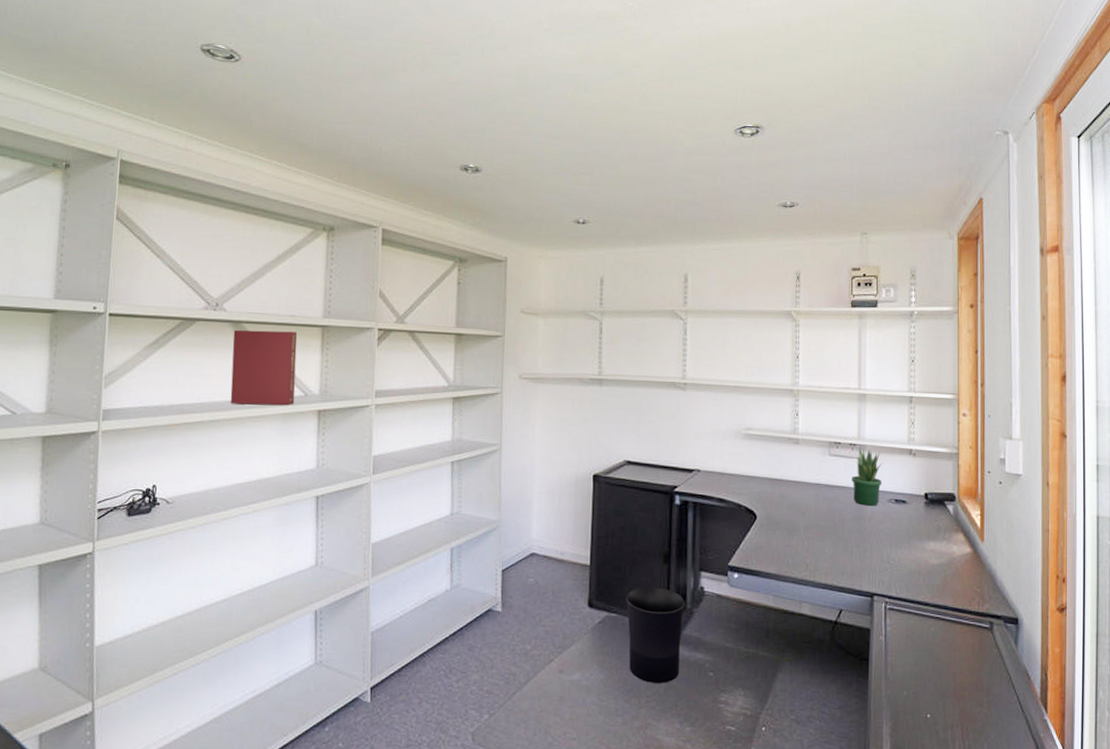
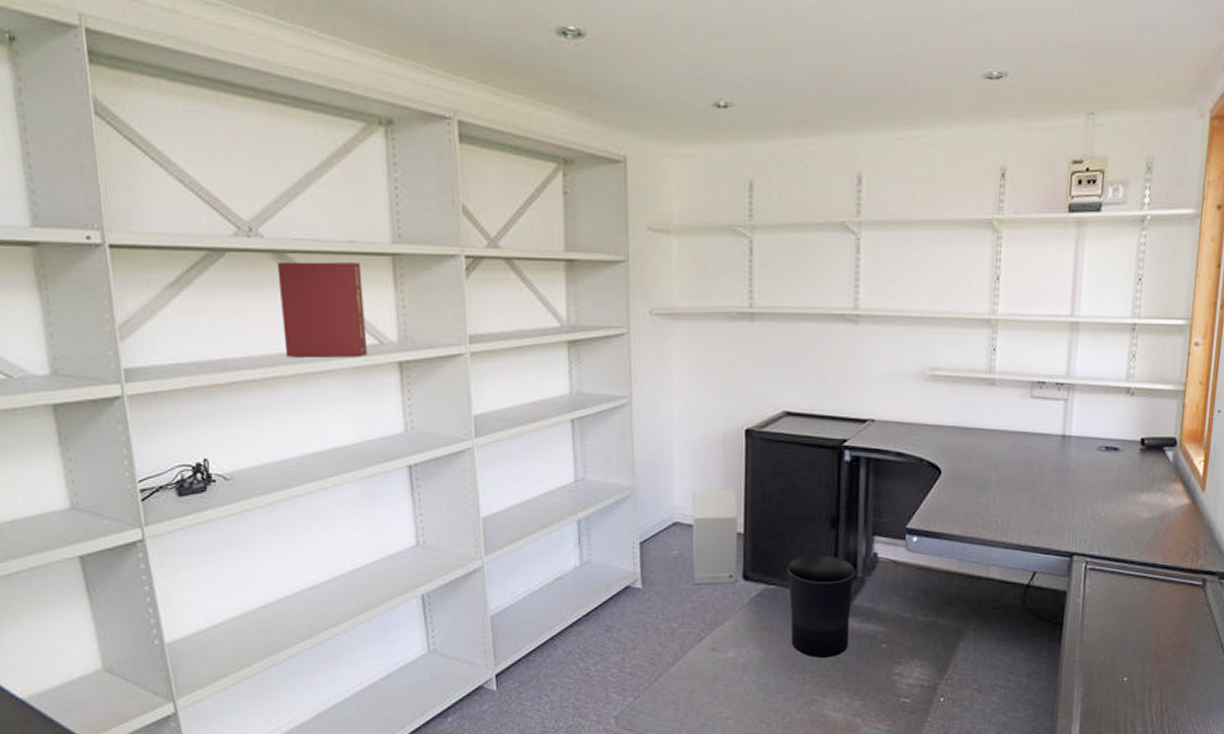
air purifier: none [545,525,585,611] -> present [692,489,738,585]
planter: present [852,447,883,506] -> none [1056,386,1095,455]

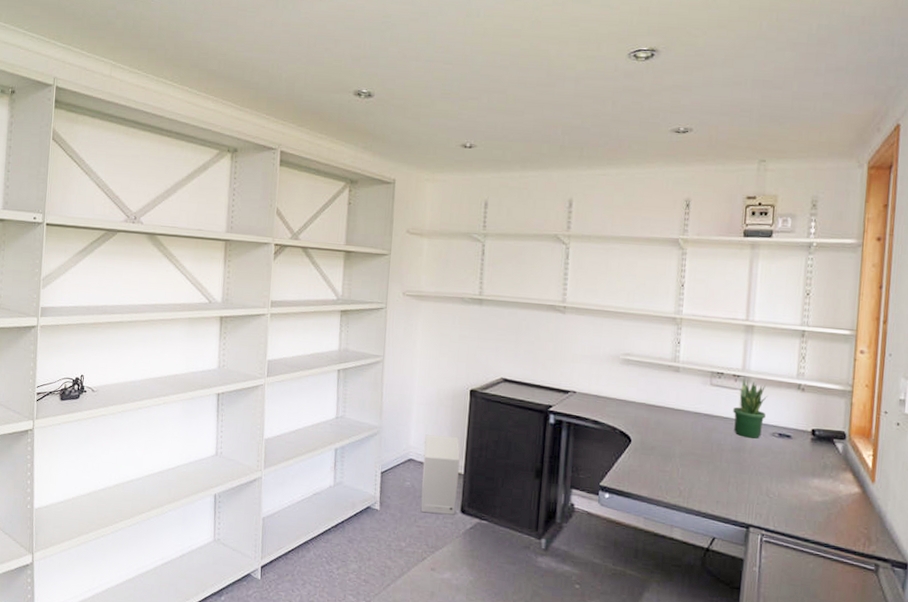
book: present [277,261,368,357] -> none [145,241,204,311]
waste bin: present [786,555,855,658] -> none [497,498,555,590]
planter: none [1056,386,1095,455] -> present [733,378,769,439]

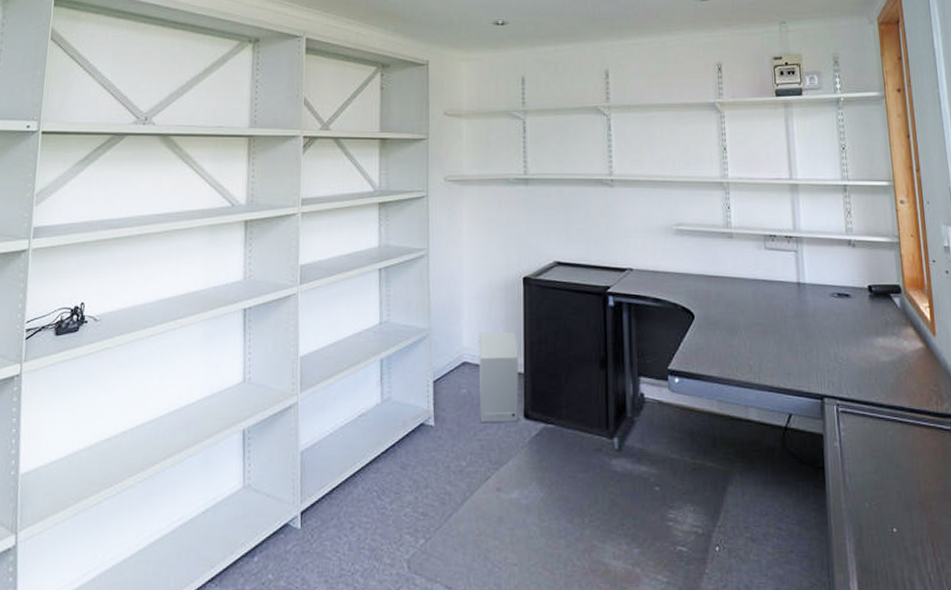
planter: present [733,378,769,439] -> none [790,239,822,301]

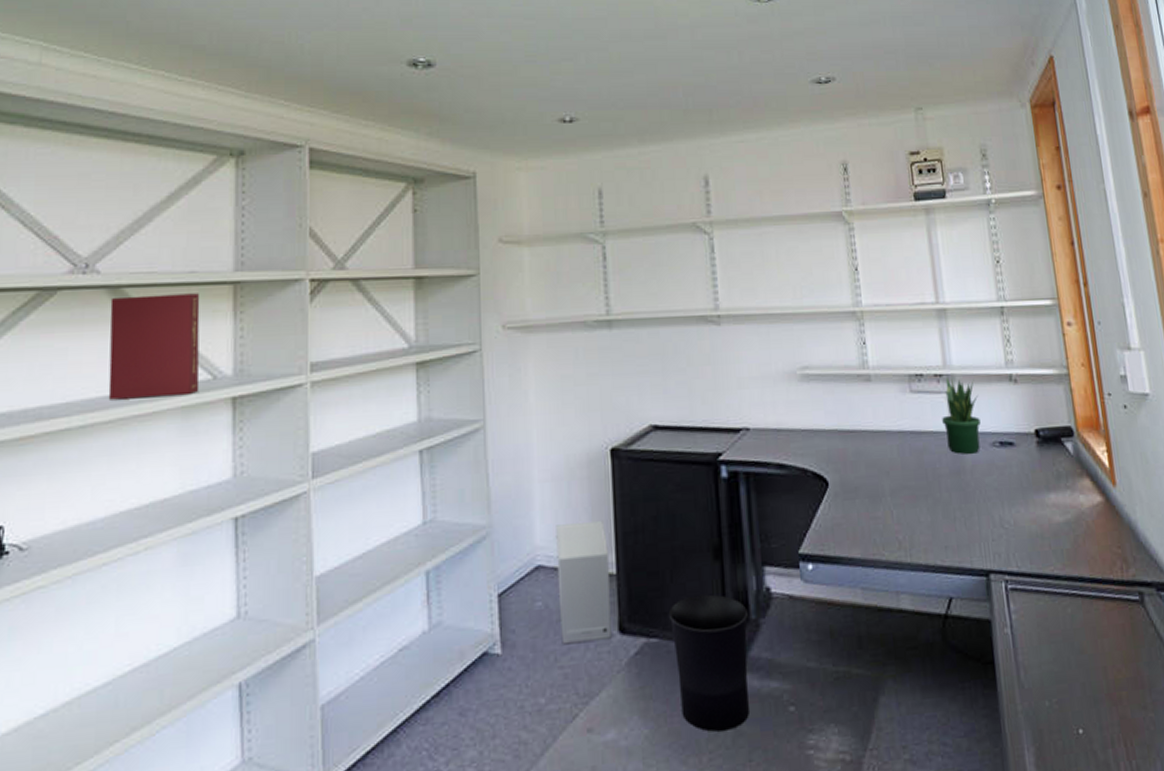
book: none [158,142,225,217] -> present [108,293,200,400]
waste bin: none [563,394,625,500] -> present [668,594,749,732]
planter: none [790,239,822,301] -> present [942,377,981,454]

